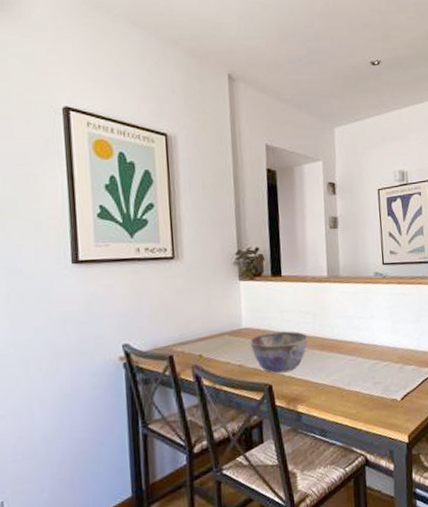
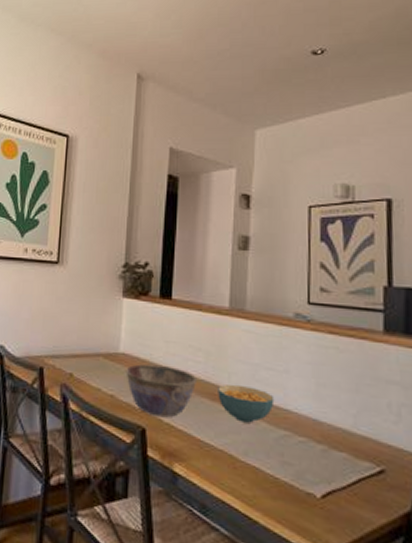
cereal bowl: none [325,334,366,362] -> present [218,384,275,423]

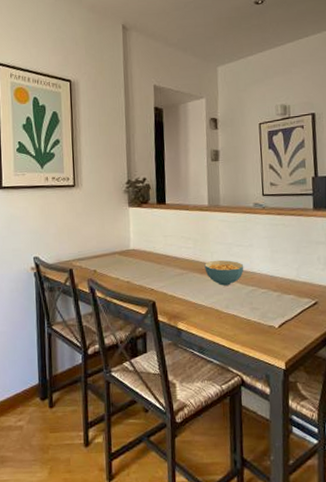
bowl: present [126,364,198,418] -> none [136,254,190,292]

